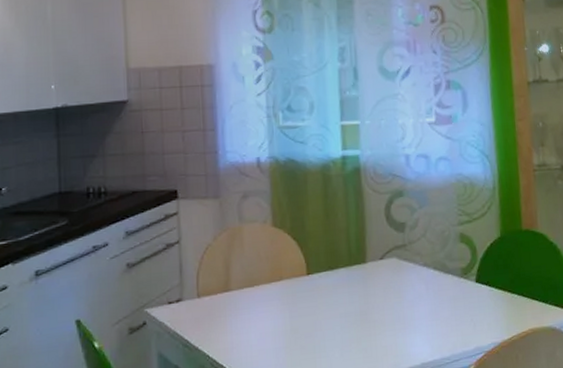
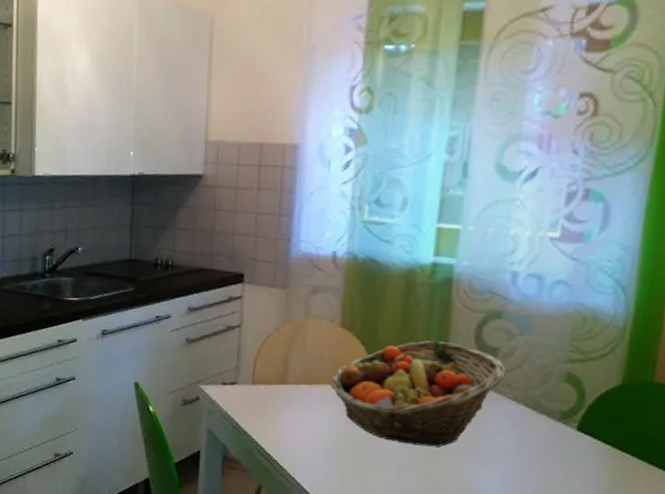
fruit basket: none [271,224,415,326] -> present [331,340,506,448]

